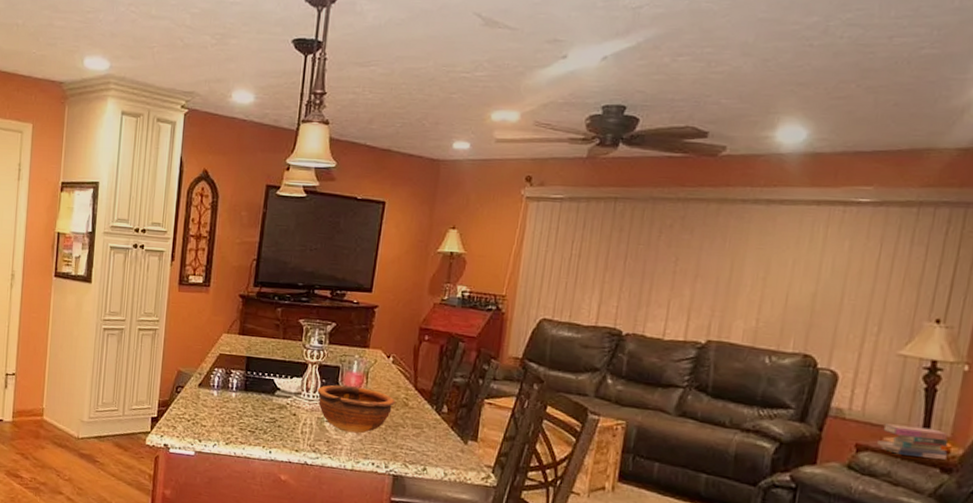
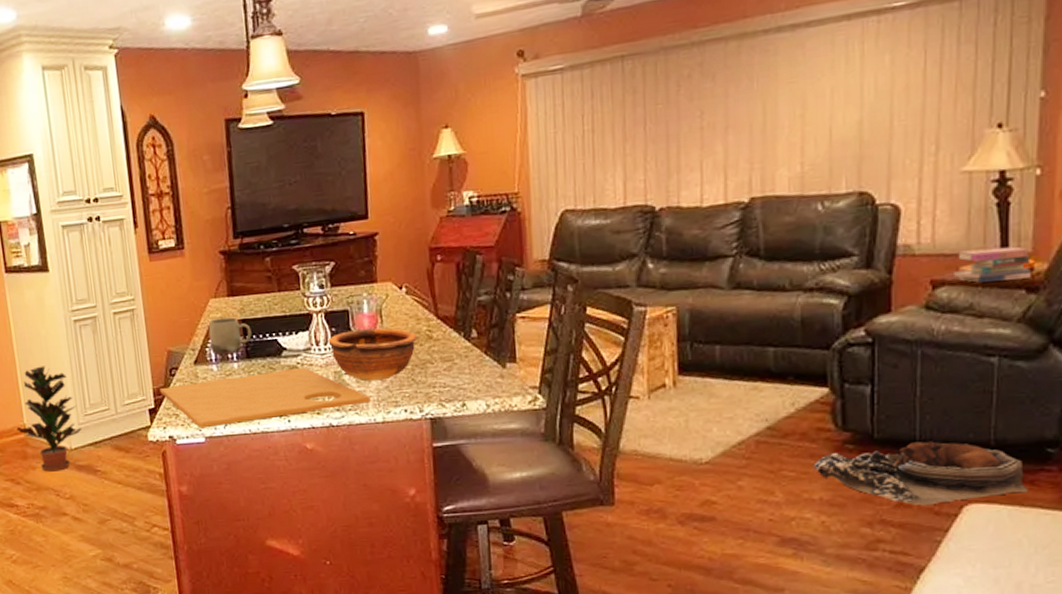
potted plant: none [35,361,91,455] -> present [16,366,82,472]
cutting board: none [164,401,344,451] -> present [160,368,371,429]
mug: none [215,351,253,384] -> present [208,317,252,355]

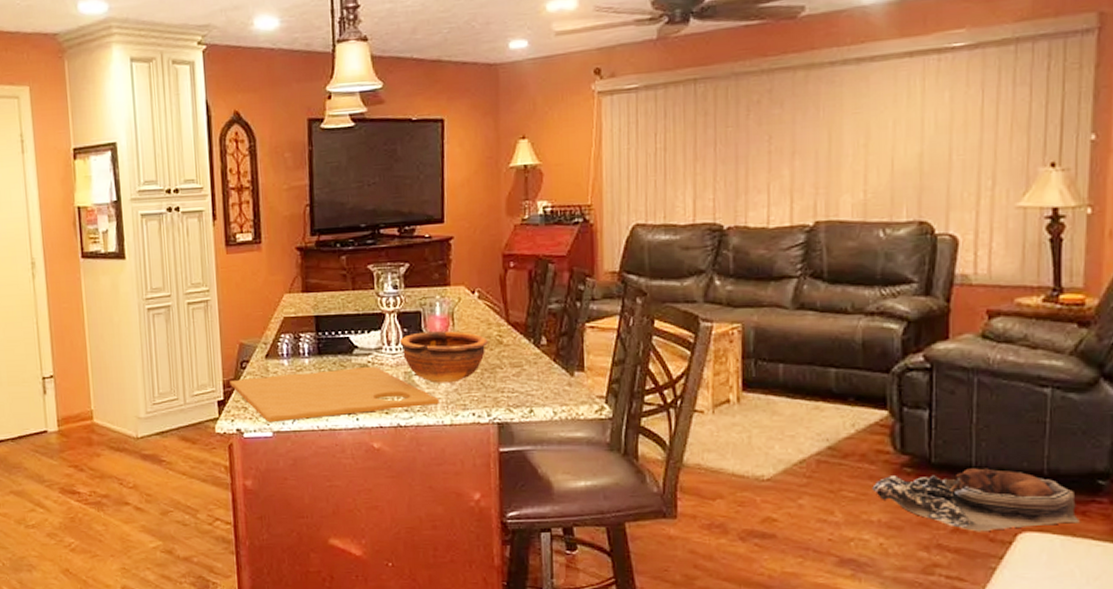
potted plant: present [16,366,82,472] -> none [83,352,149,460]
mug: present [208,317,252,355] -> none [281,313,324,349]
books: present [954,246,1031,283] -> none [1009,281,1082,315]

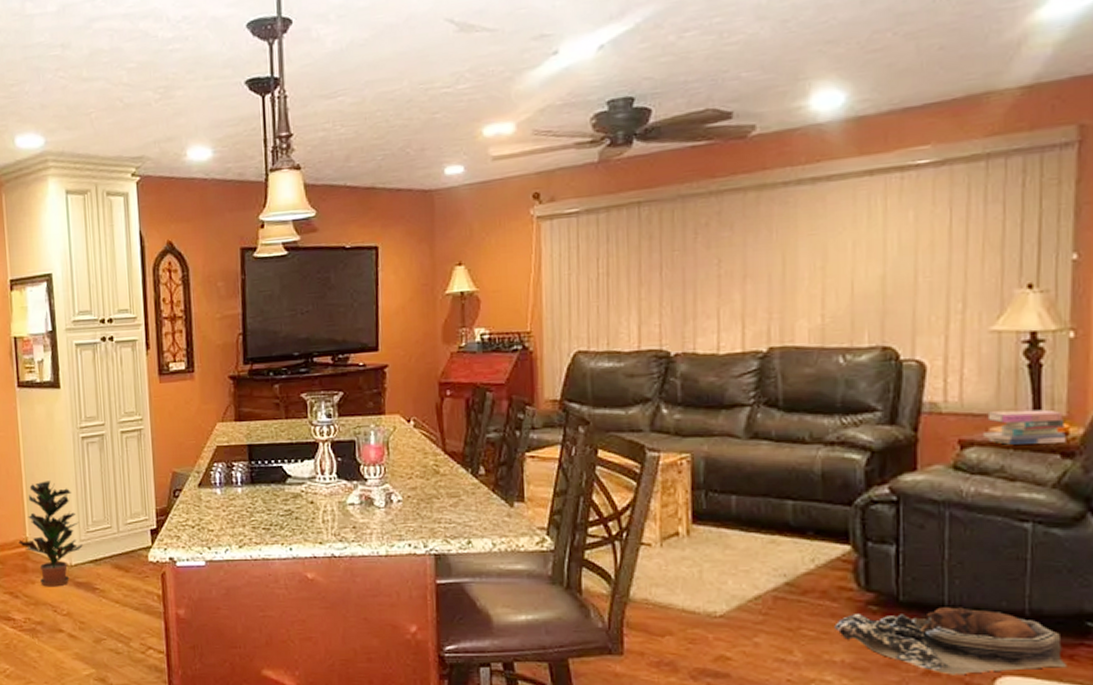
potted plant: none [83,352,149,460] -> present [18,481,83,587]
cutting board: present [230,367,439,423] -> none [163,496,374,552]
bowl: present [399,331,488,383] -> none [333,460,424,513]
books: none [1009,281,1082,315] -> present [984,409,1066,445]

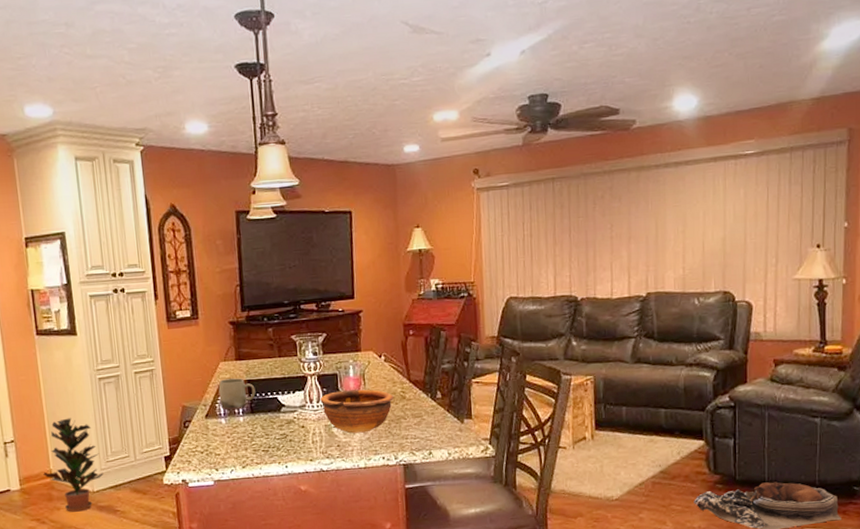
mug: none [214,442,257,478] -> present [218,378,256,410]
bowl: none [333,460,424,513] -> present [320,389,394,434]
books: present [984,409,1066,445] -> none [789,336,841,362]

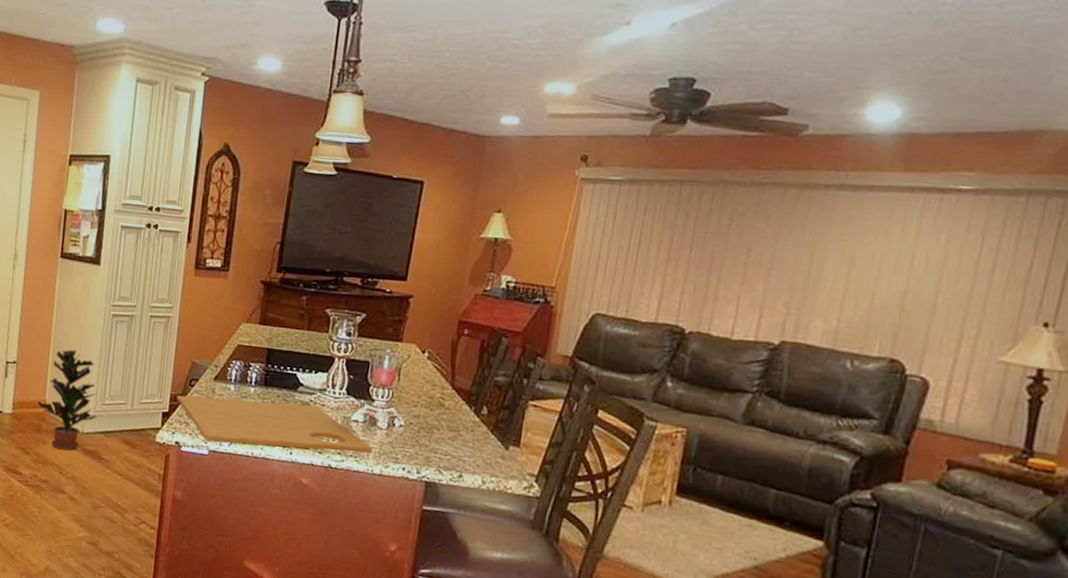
cutting board: none [175,422,355,473] -> present [177,395,373,454]
mug: present [218,378,256,410] -> none [232,342,274,378]
bowl: present [320,389,394,434] -> none [344,381,430,436]

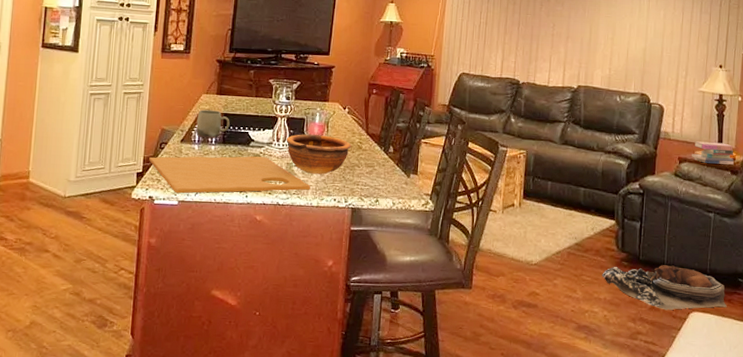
potted plant: present [37,349,97,451] -> none [21,125,78,214]
mug: none [232,342,274,378] -> present [196,110,230,138]
bowl: none [344,381,430,436] -> present [286,134,351,175]
books: none [972,438,1055,480] -> present [692,141,734,165]

